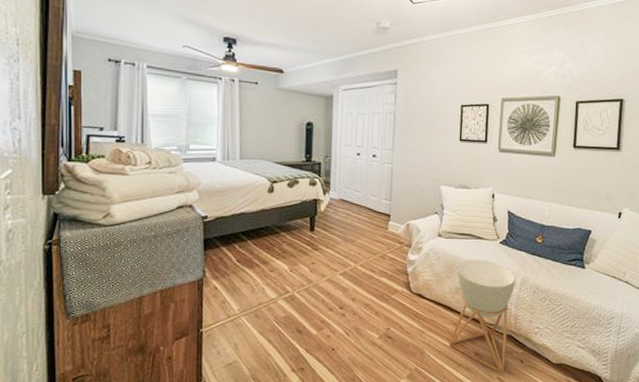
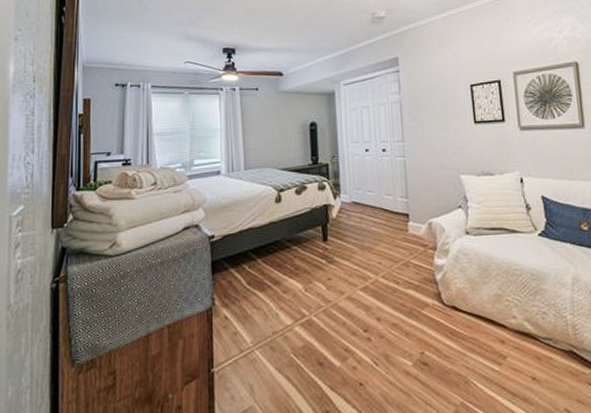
planter: present [449,260,516,373] -> none [494,257,573,403]

